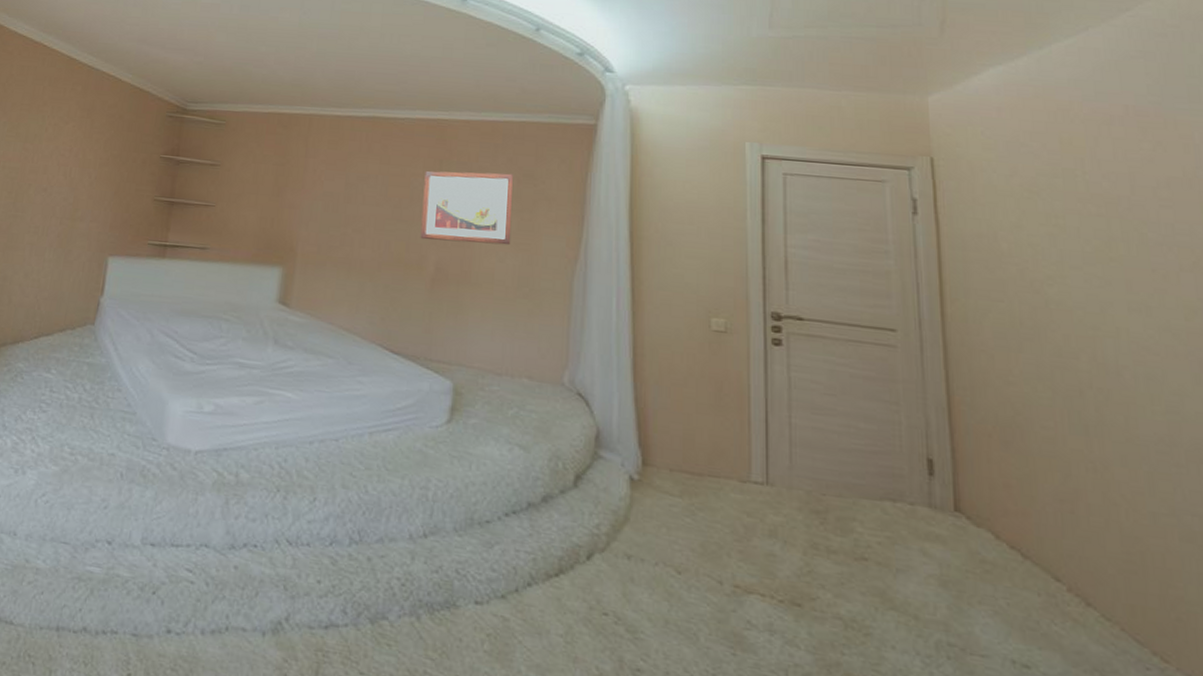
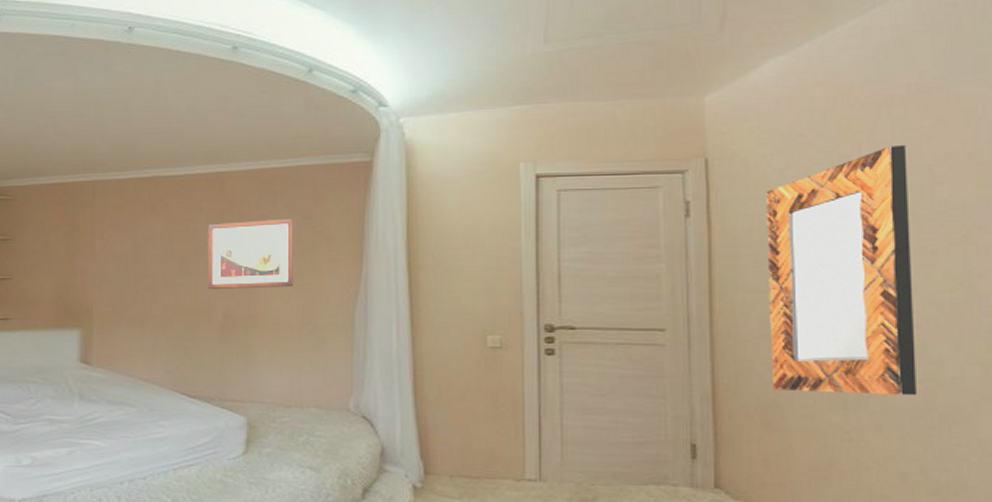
home mirror: none [993,164,1160,428] -> present [766,145,916,396]

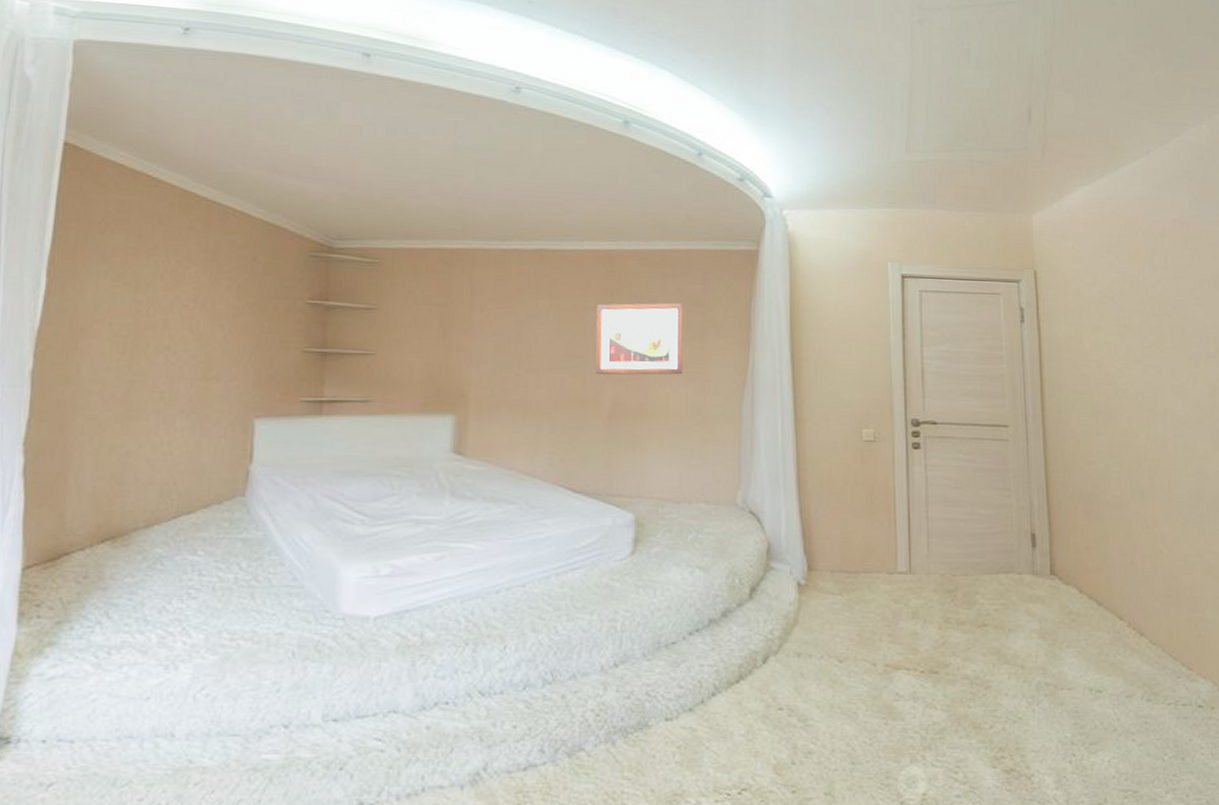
home mirror: present [766,145,916,396] -> none [1080,270,1191,487]

